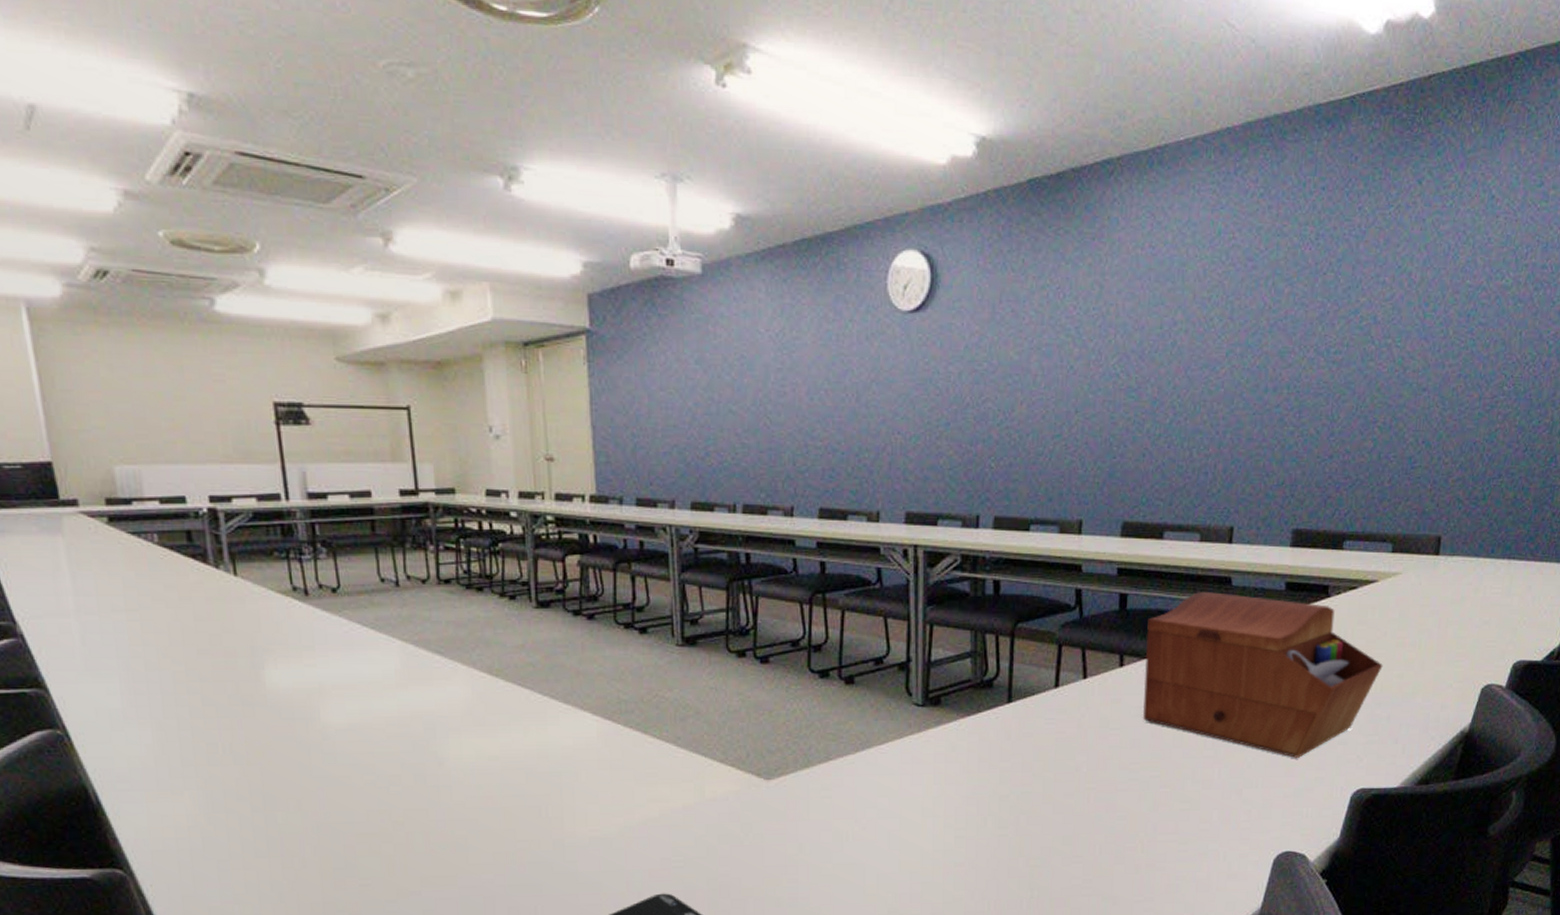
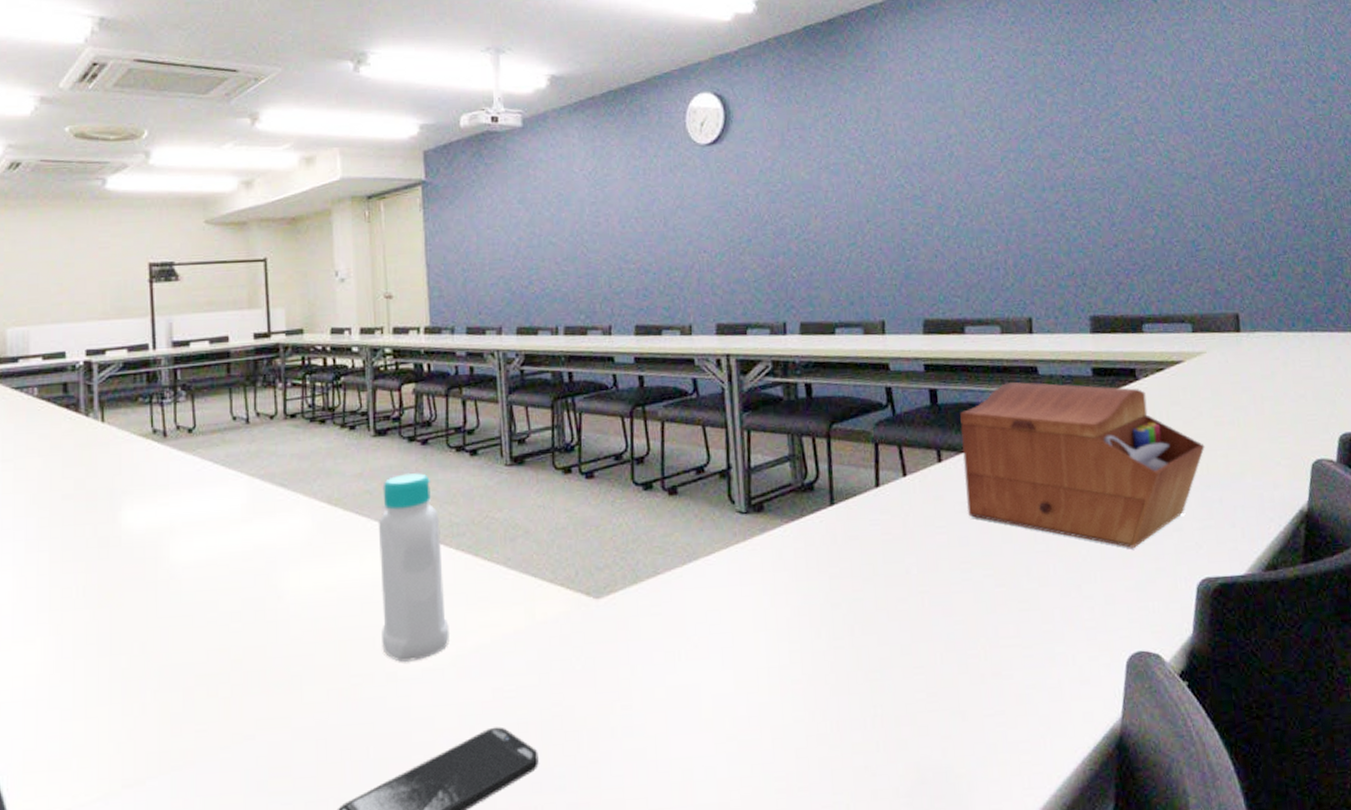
bottle: none [542,647,617,830] -> present [378,472,450,662]

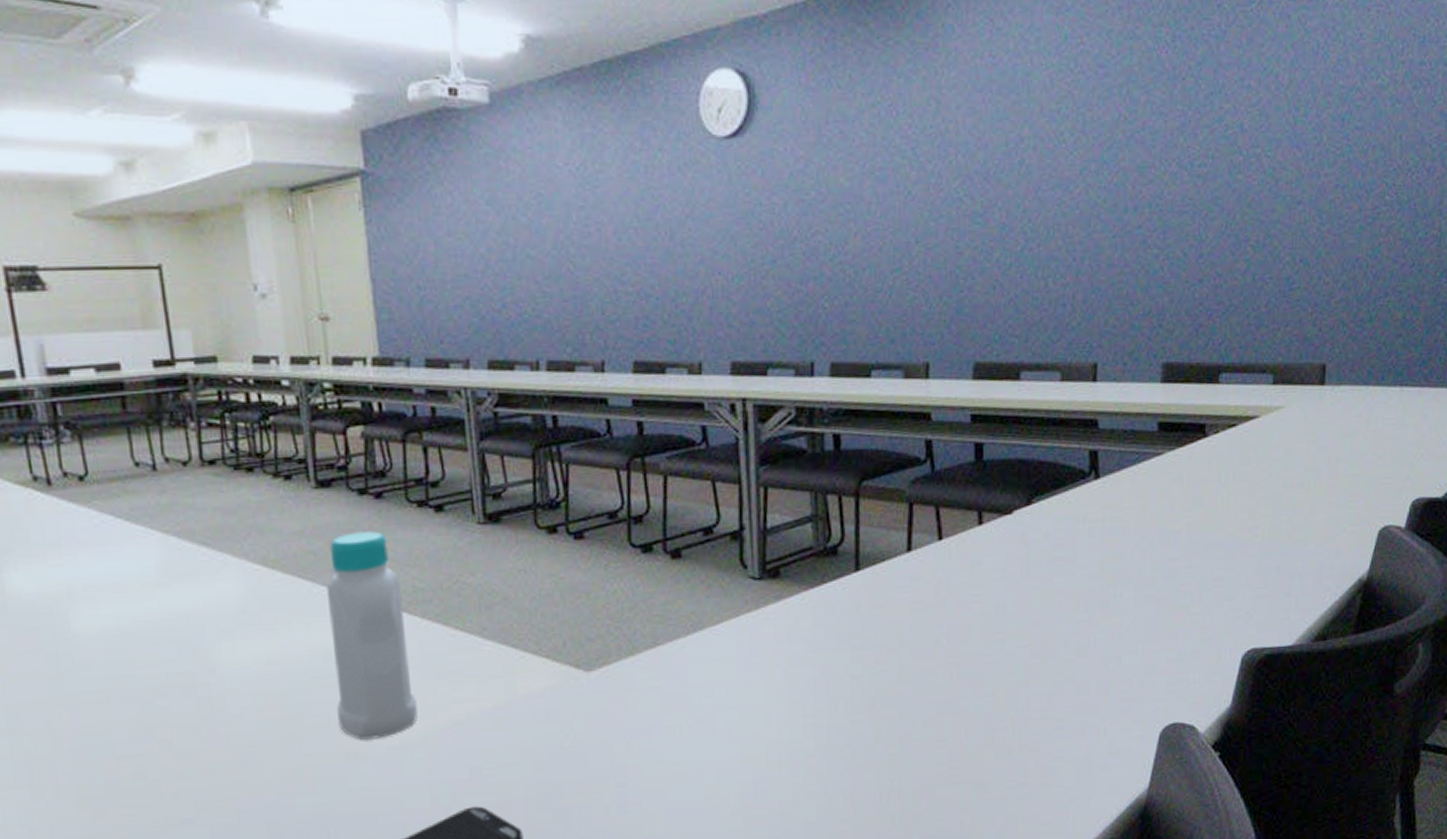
sewing box: present [960,381,1205,548] -> none [1006,436,1270,618]

